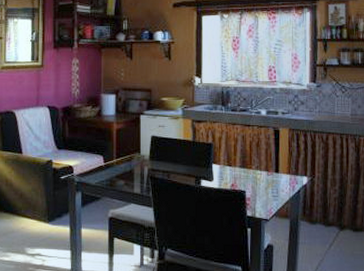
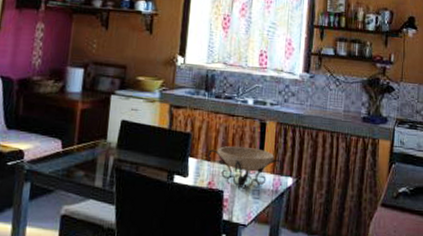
decorative bowl: none [228,152,298,190] -> present [207,146,284,190]

